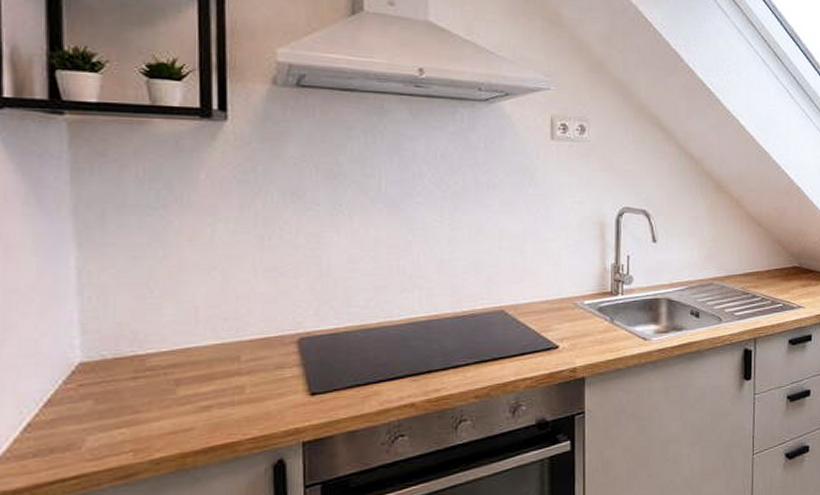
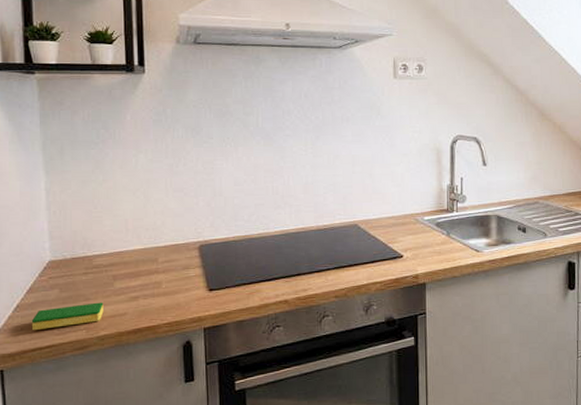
dish sponge: none [49,415,160,457] -> present [31,302,104,331]

